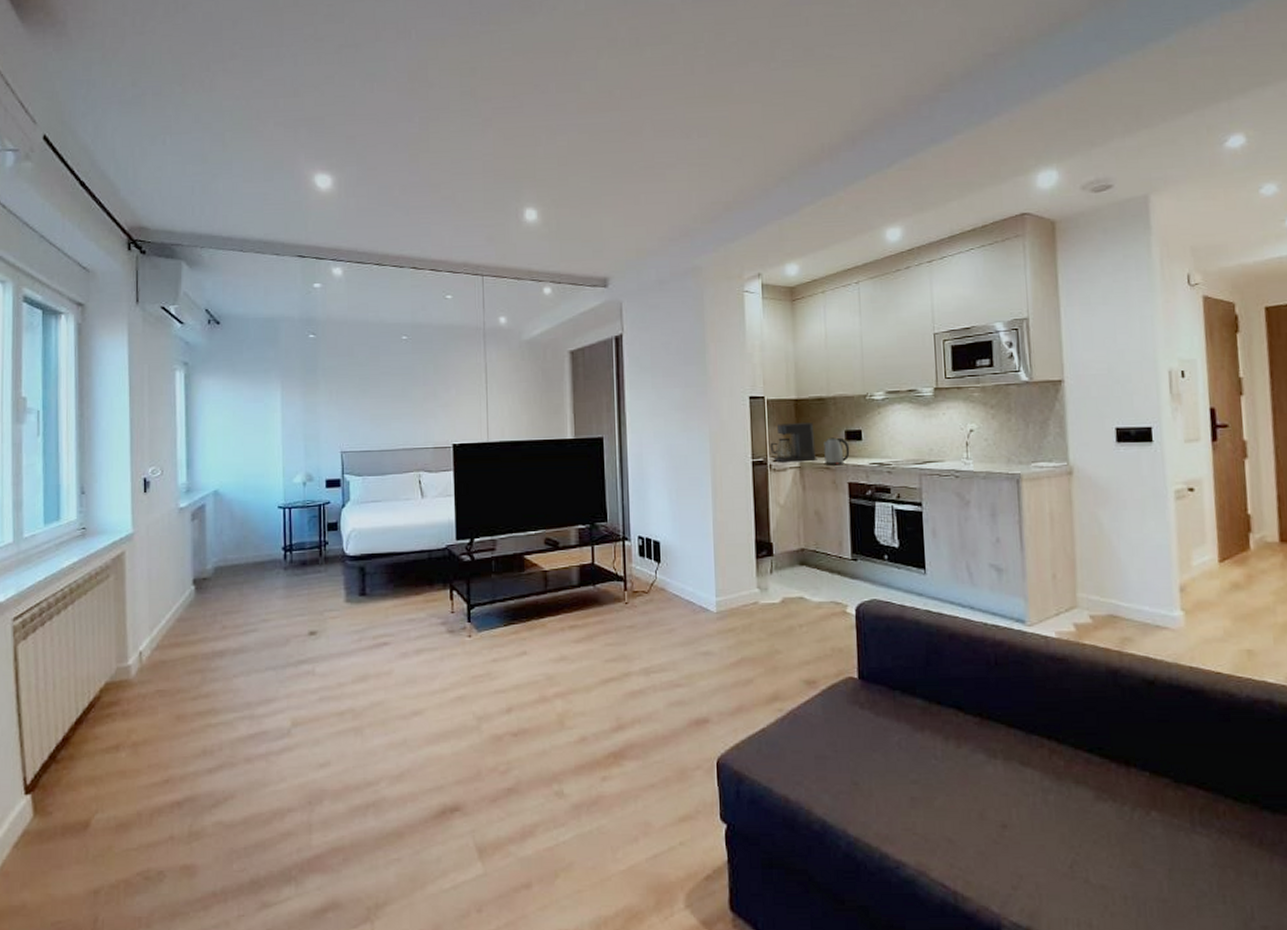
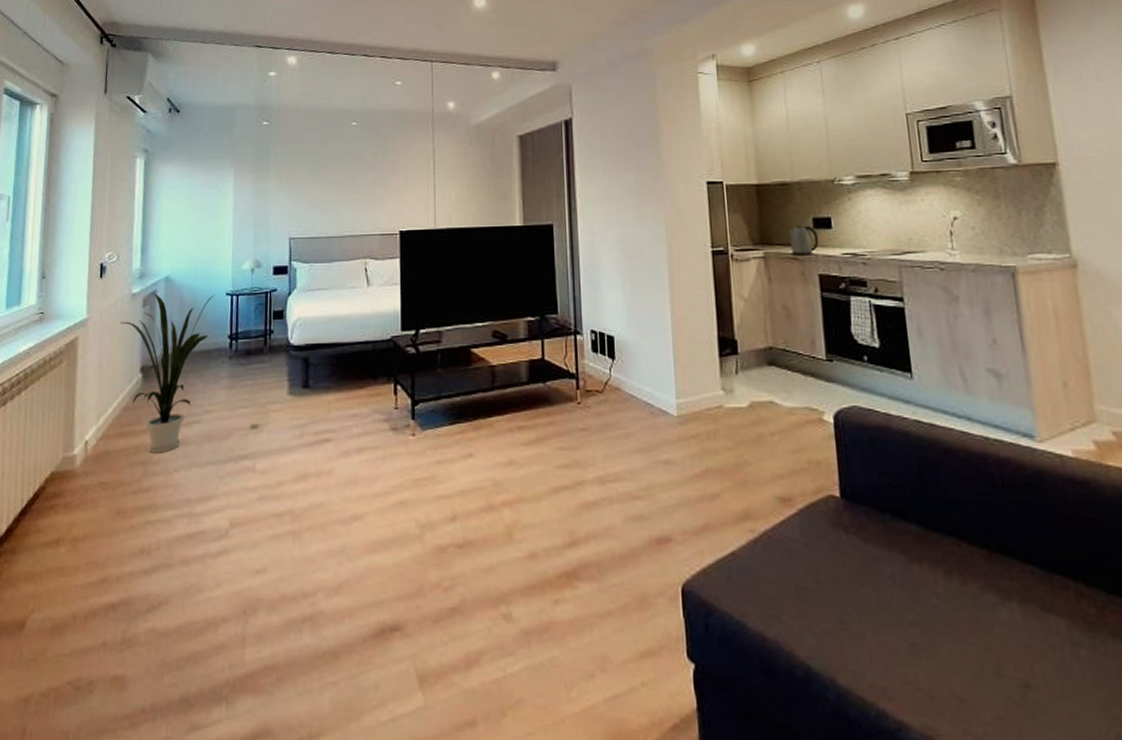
house plant: none [169,507,266,661] -> present [120,293,214,453]
coffee maker: present [770,421,816,463] -> none [730,208,782,253]

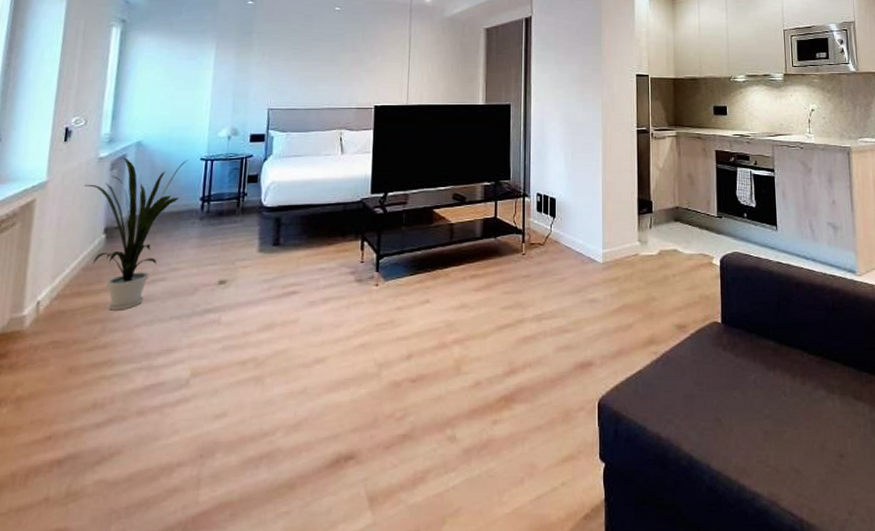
kettle: present [789,225,819,256] -> none [696,112,717,136]

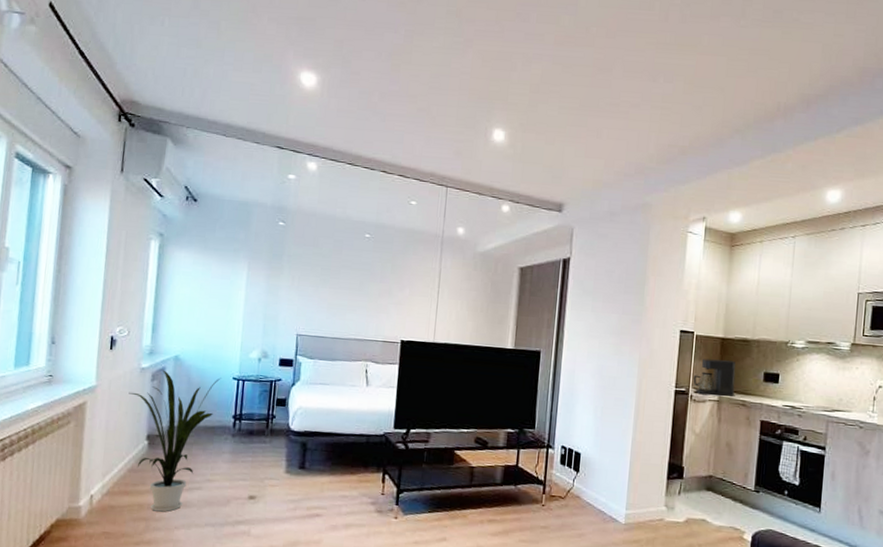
coffee maker: none [652,97,690,132] -> present [693,358,736,397]

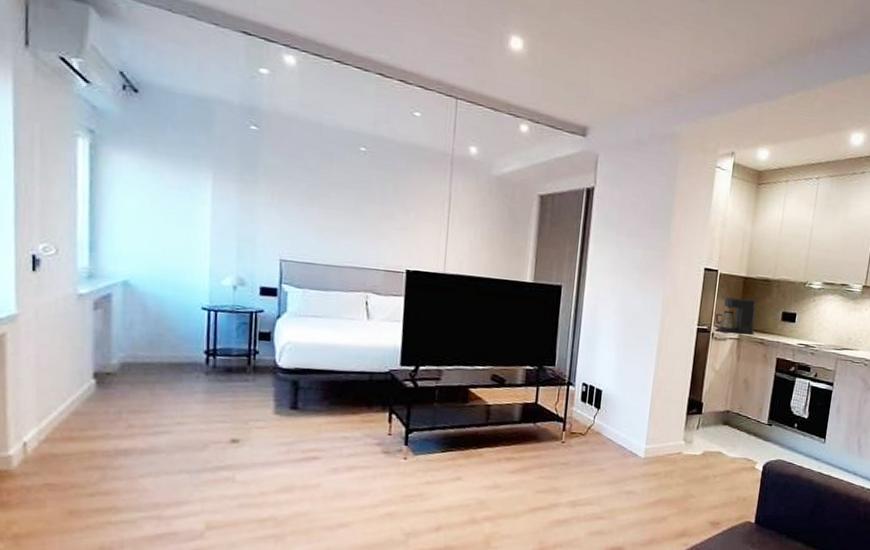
house plant: present [128,370,221,512] -> none [64,296,187,460]

